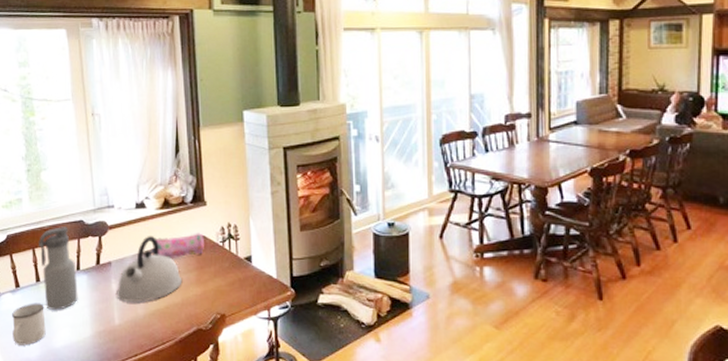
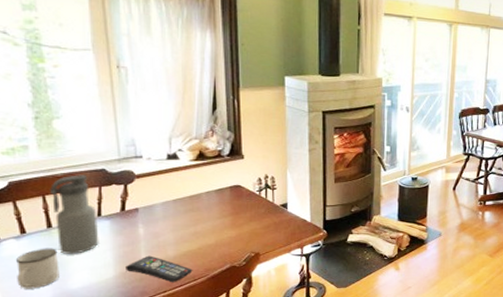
remote control: none [101,314,161,346] -> present [126,255,193,283]
kettle: present [117,236,183,304] -> none [144,185,217,246]
pencil case: present [150,233,204,258] -> none [182,183,240,205]

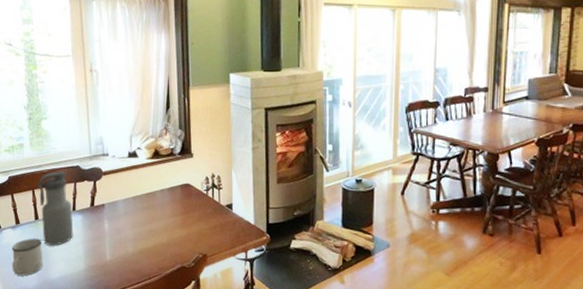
remote control: present [126,255,193,283] -> none [93,251,149,280]

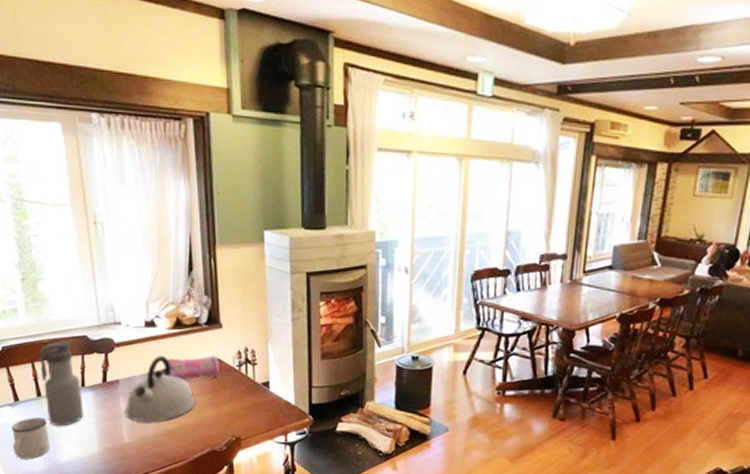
kettle: none [109,182,169,242] -> present [125,356,196,423]
pencil case: none [140,181,190,203] -> present [161,355,219,380]

